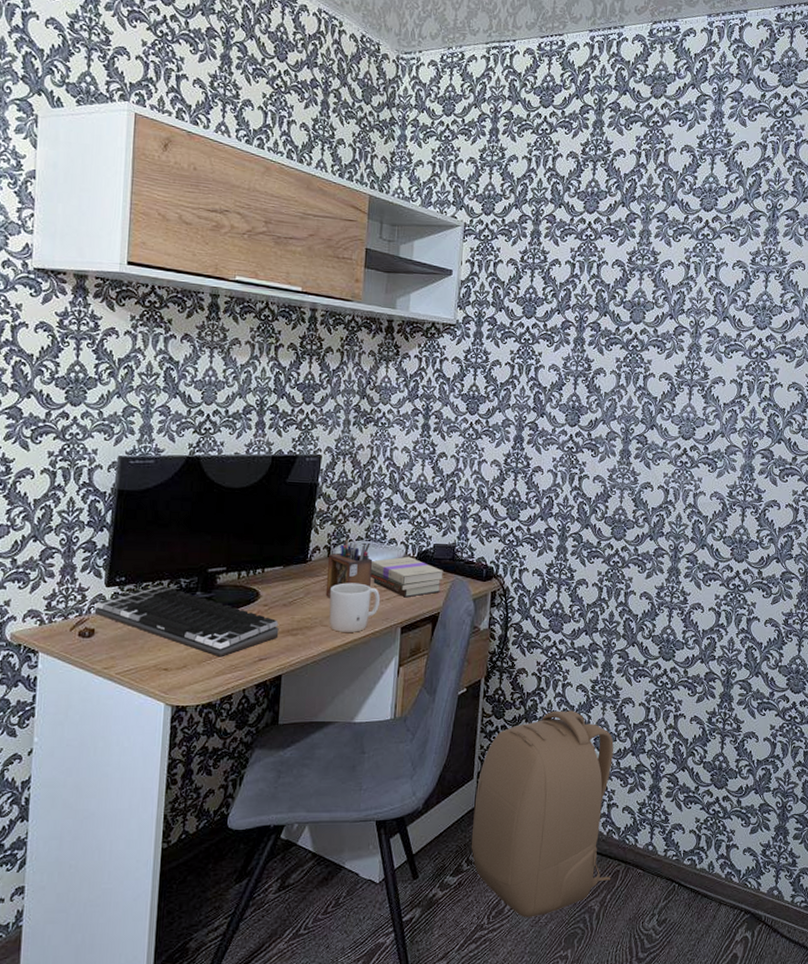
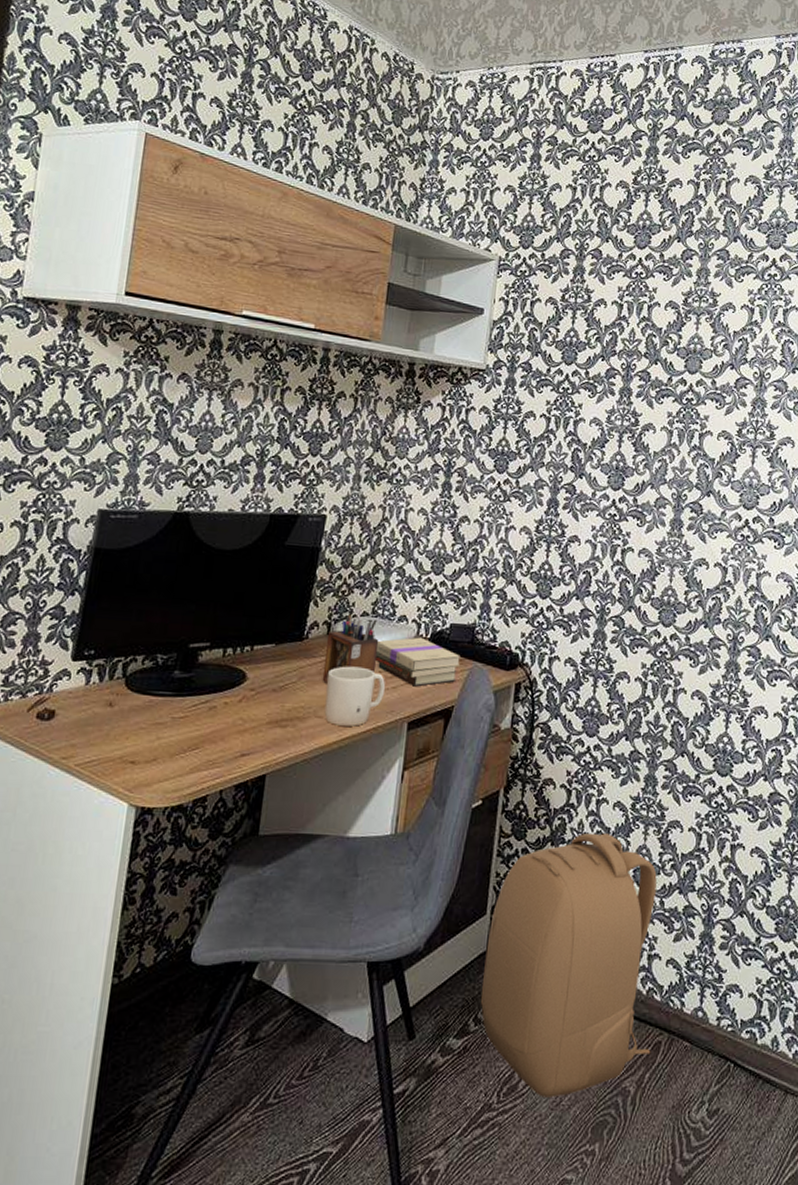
computer keyboard: present [94,583,279,658] -> none [56,659,267,751]

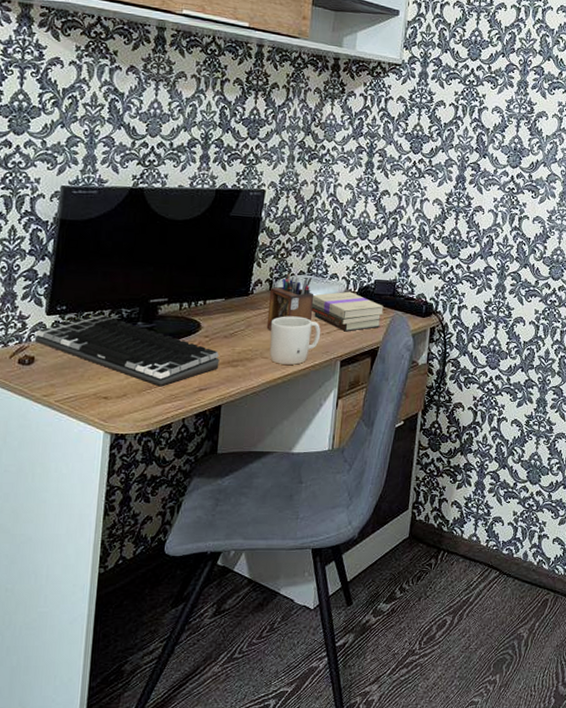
computer keyboard: none [56,659,267,751] -> present [34,313,220,387]
backpack: present [480,832,657,1098] -> none [404,444,546,644]

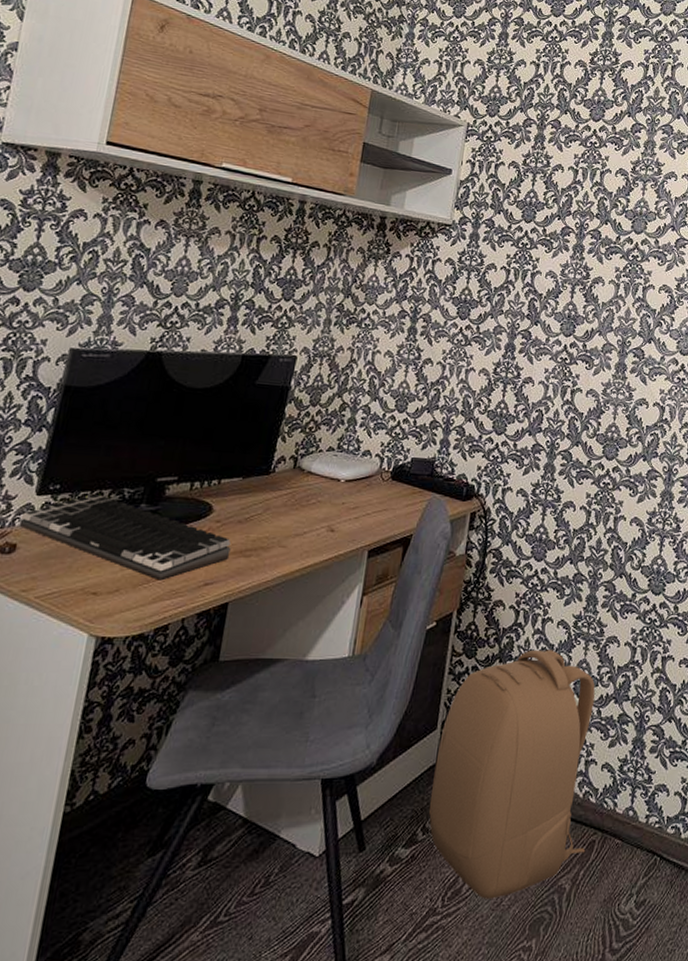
desk organizer: present [266,272,314,331] -> none [287,448,343,515]
mug: present [269,316,321,365] -> none [288,498,348,555]
books: present [312,291,384,332] -> none [339,470,420,517]
backpack: none [404,444,546,644] -> present [428,649,595,899]

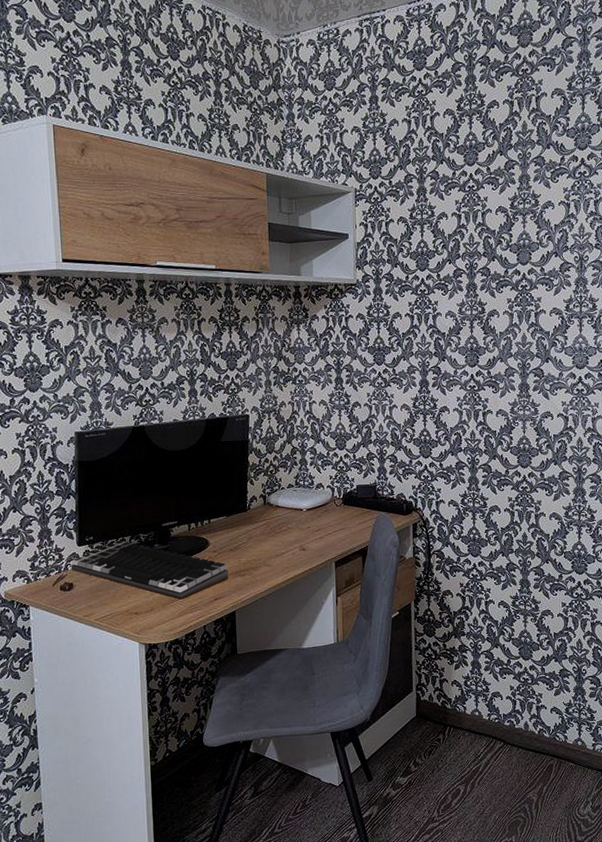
backpack: present [428,649,595,899] -> none [416,625,546,810]

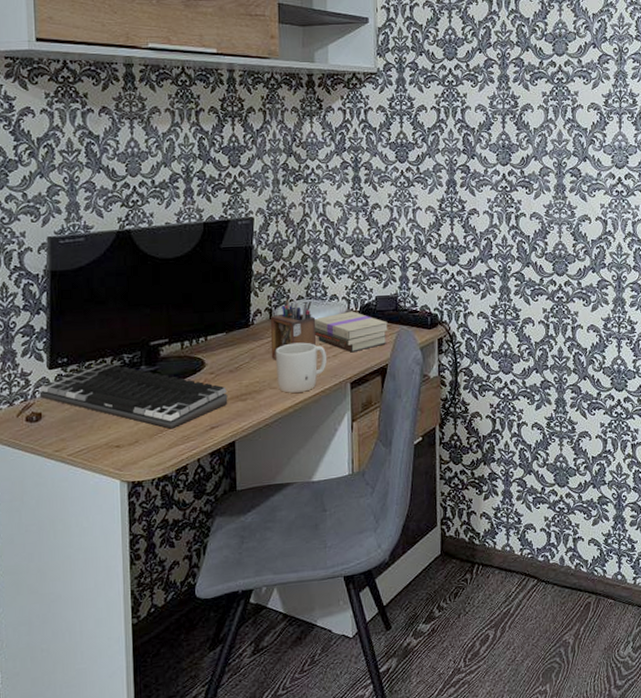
desk organizer: none [264,486,305,541] -> present [270,298,317,360]
mug: none [269,525,315,570] -> present [275,342,328,393]
books: none [303,498,368,535] -> present [315,311,388,353]

